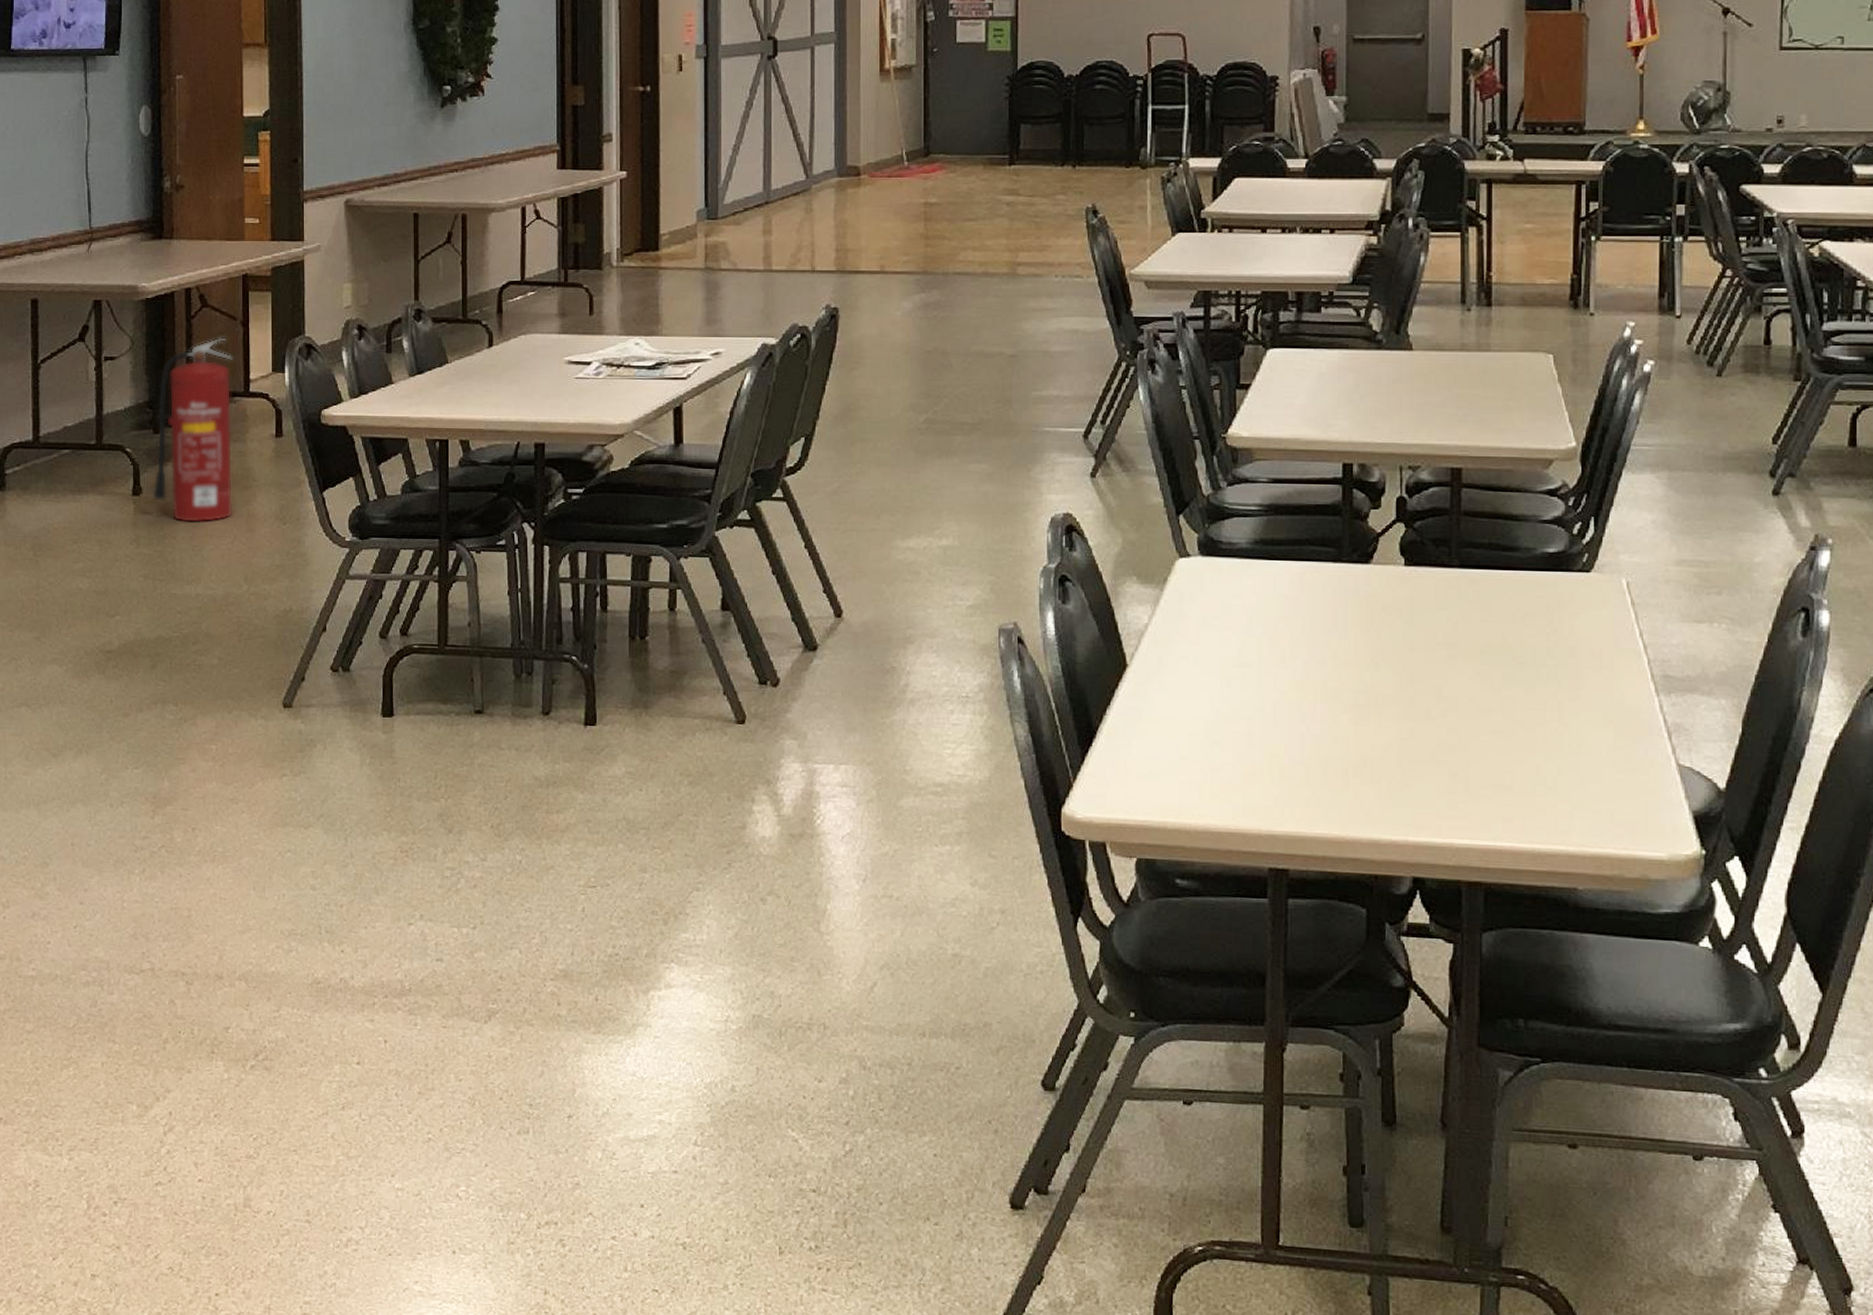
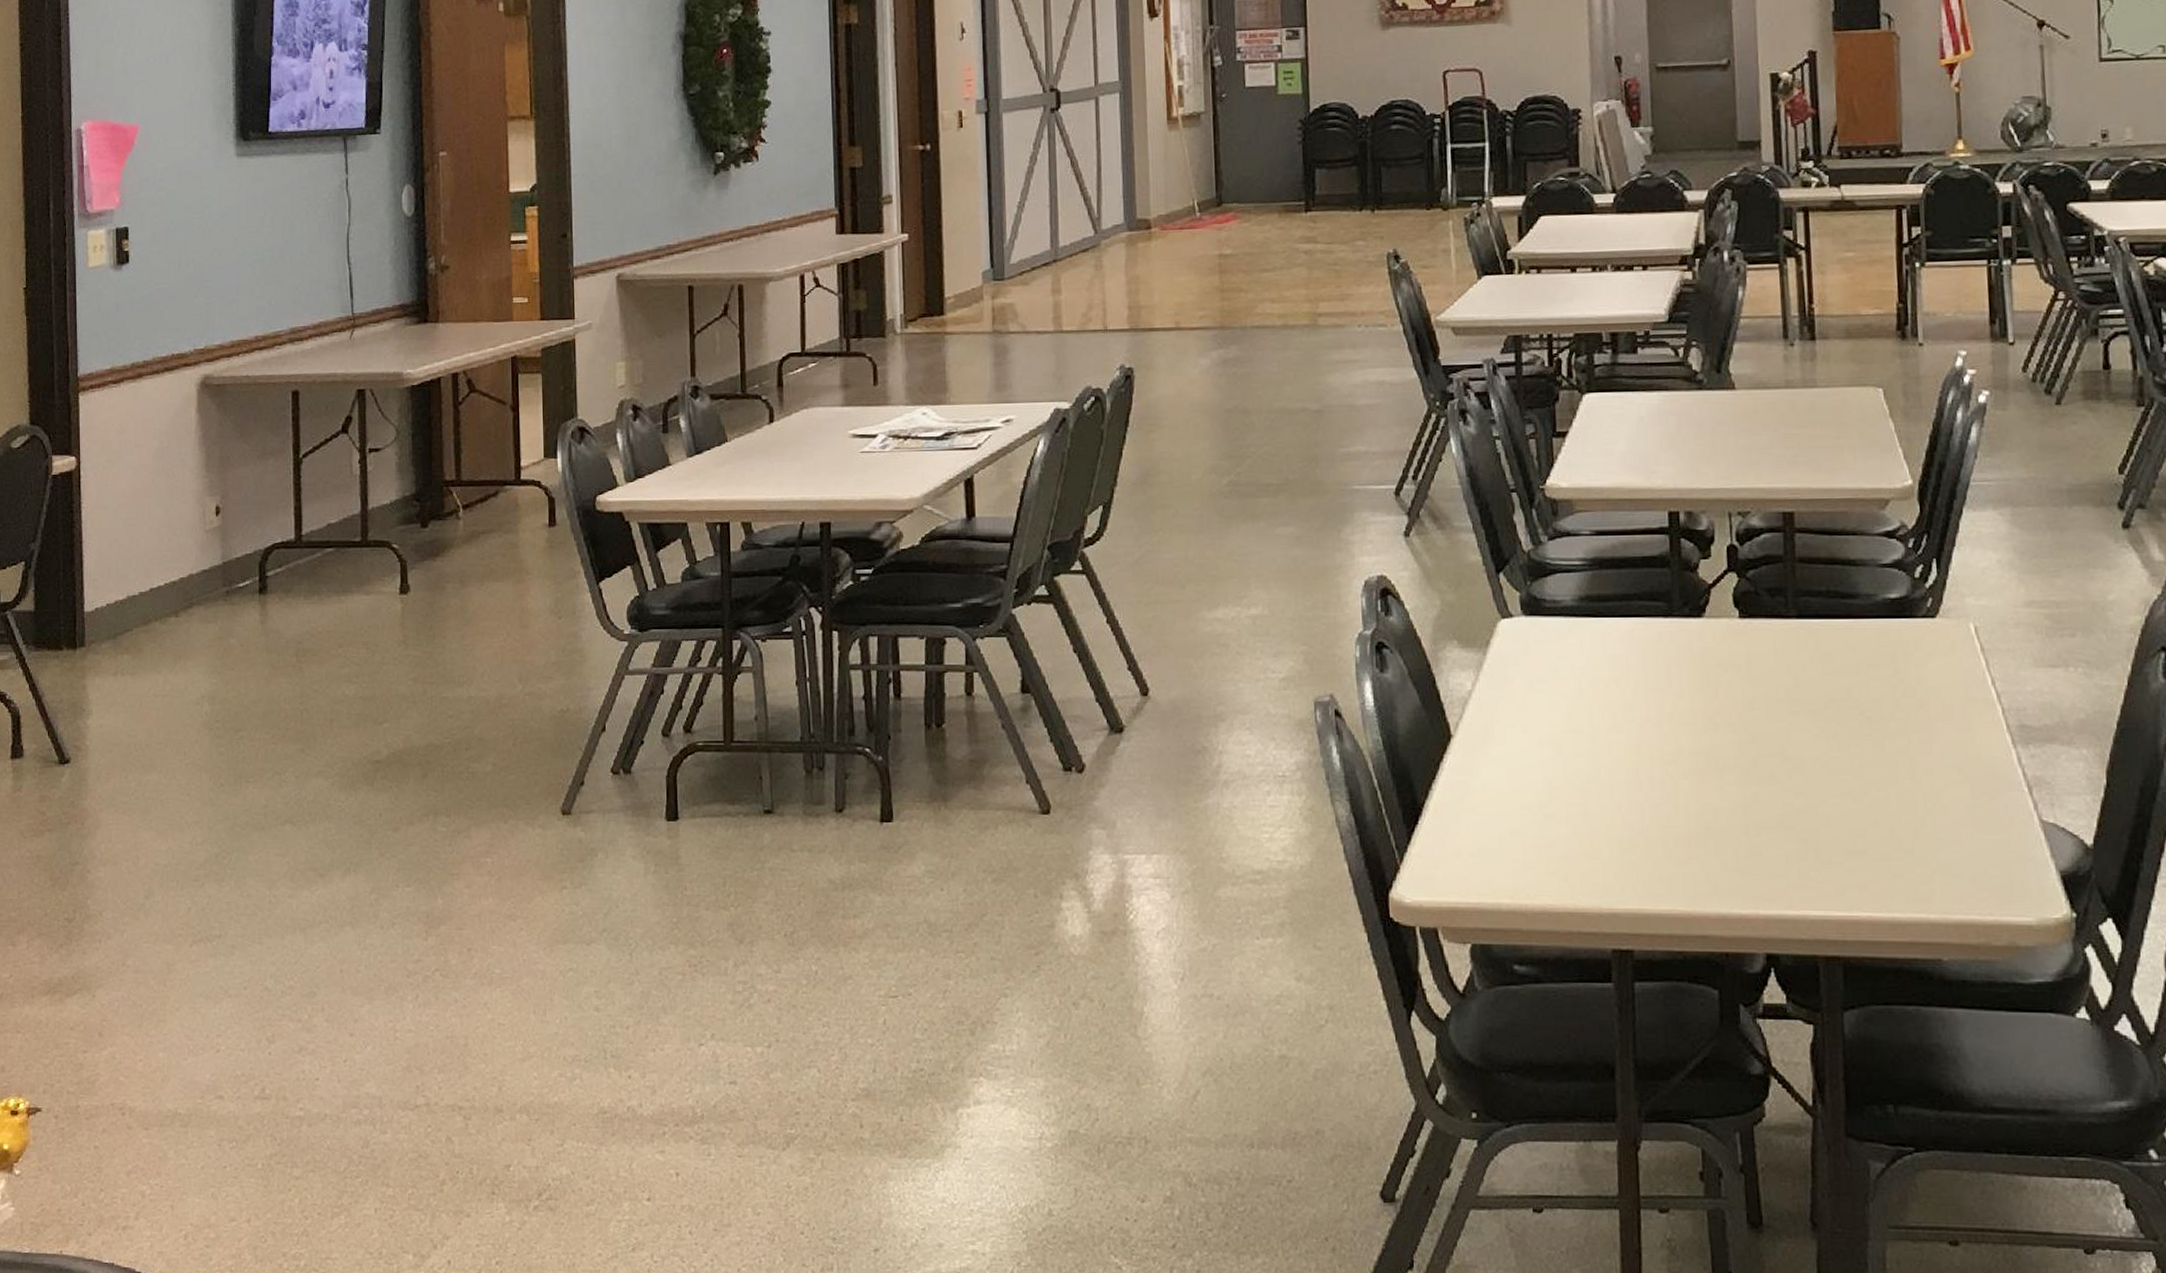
fire extinguisher: present [152,337,233,523] -> none [420,423,506,620]

